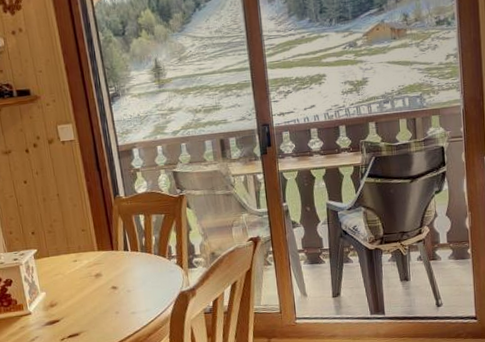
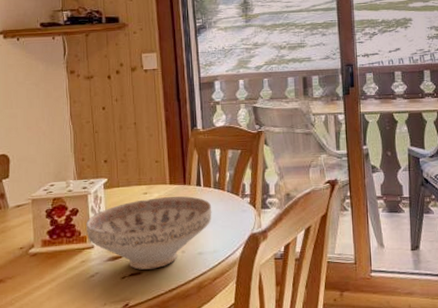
decorative bowl: none [21,261,142,331] -> present [86,196,212,270]

